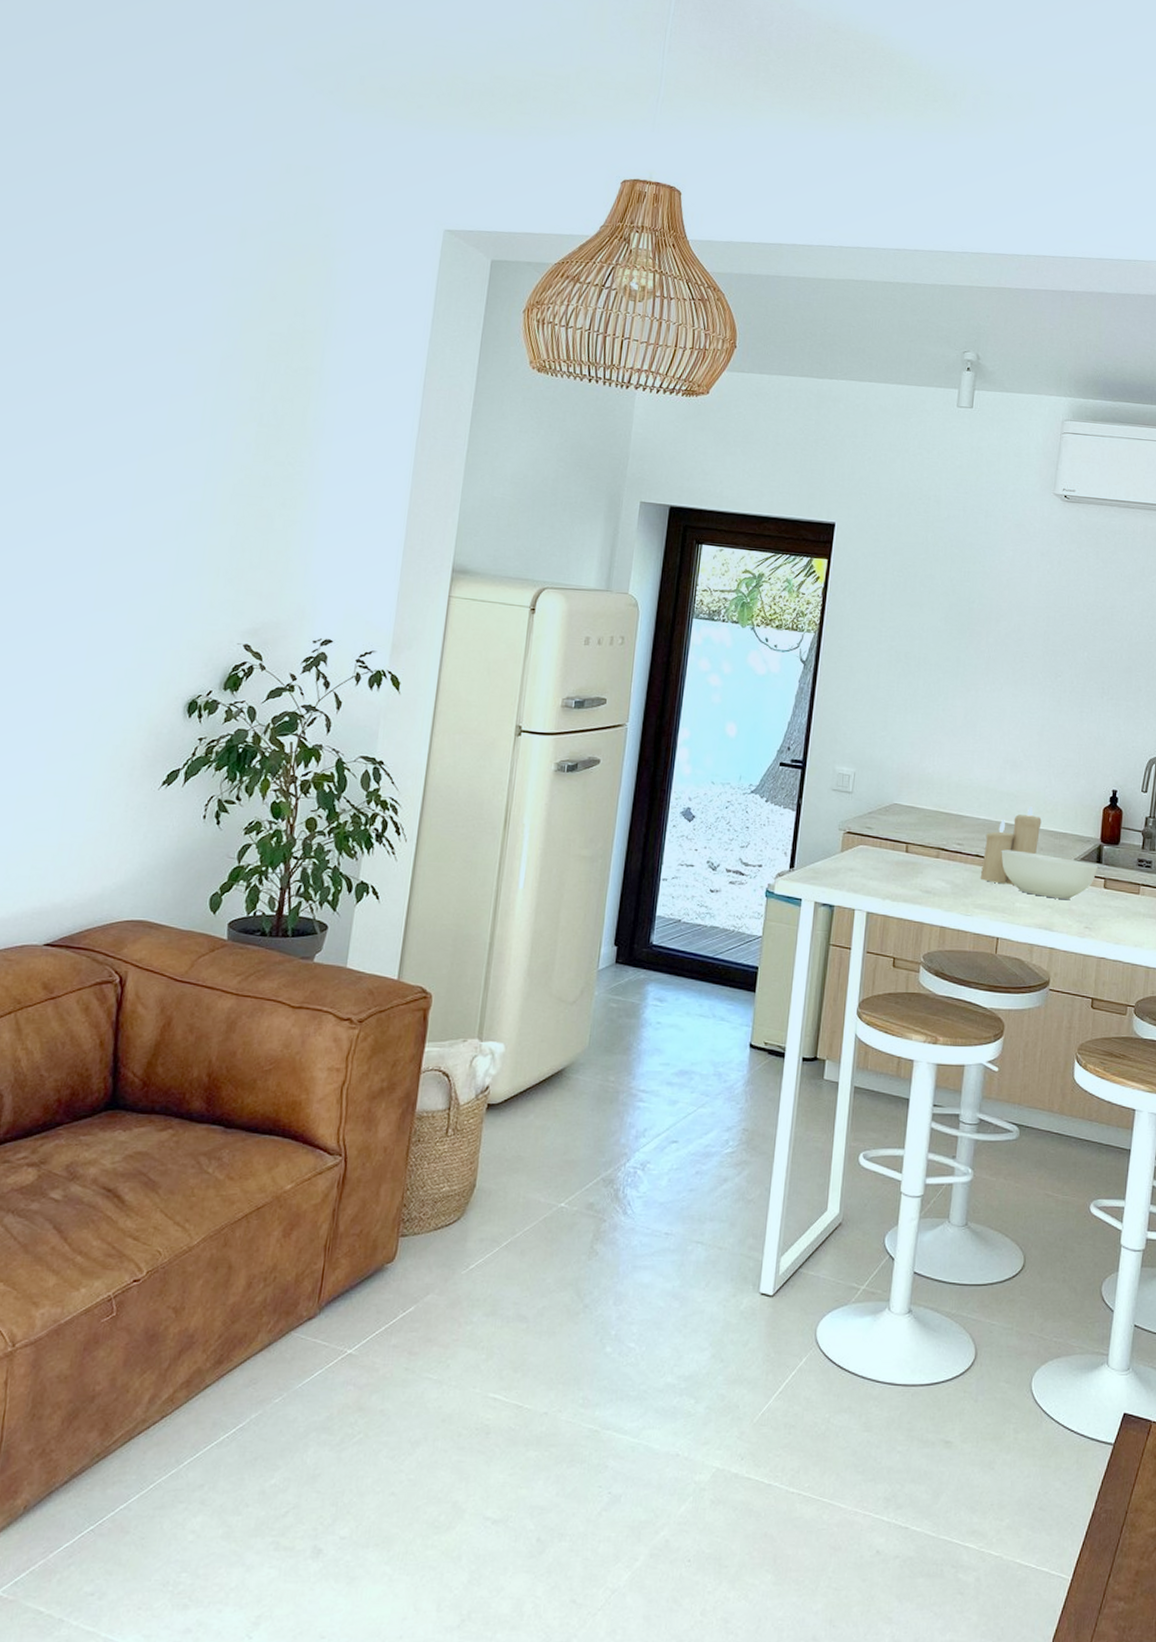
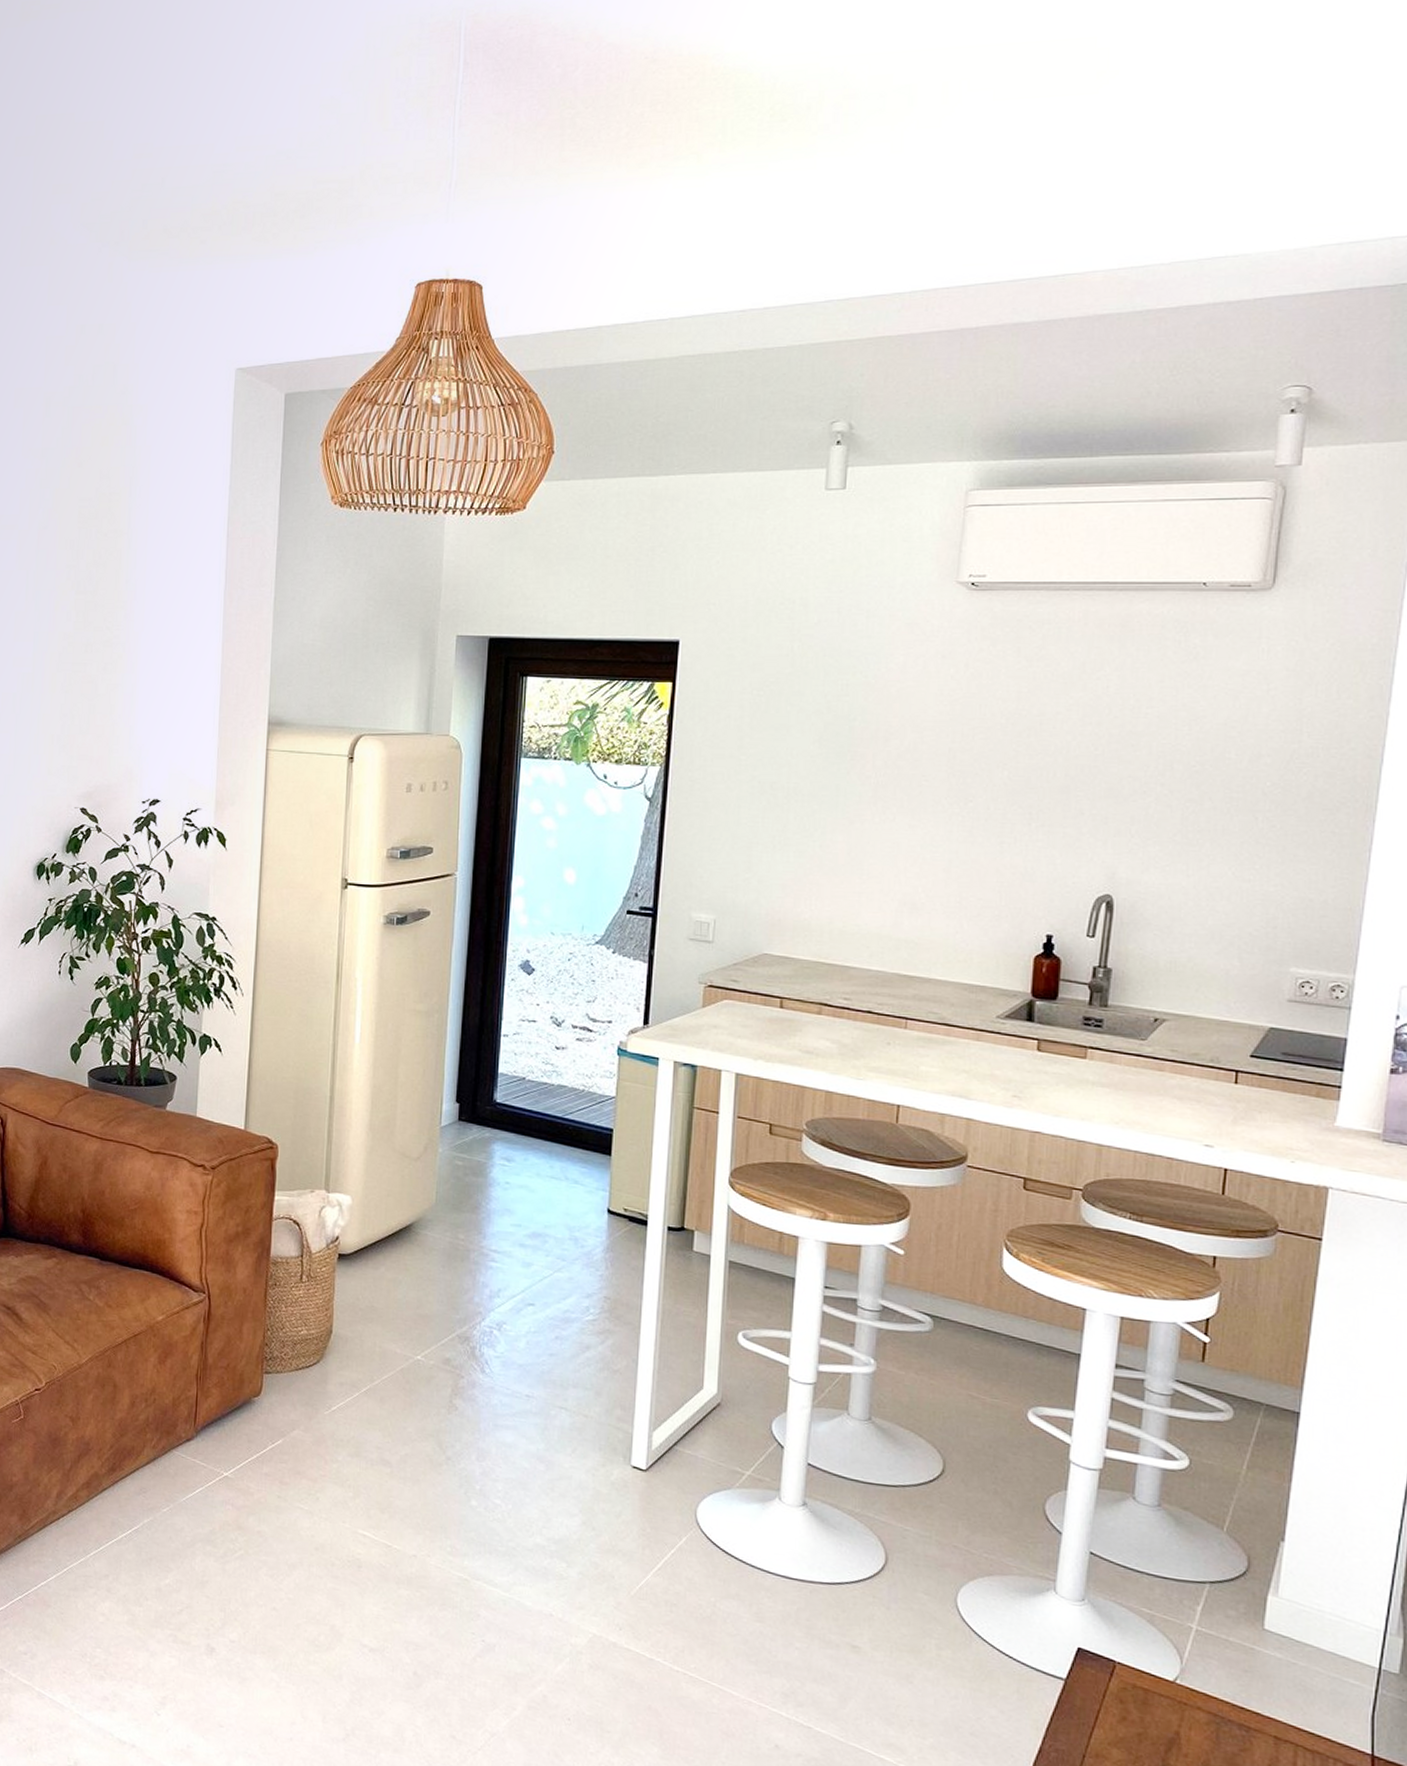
candle: present [980,806,1042,885] -> none [873,955,952,1046]
bowl: present [1001,849,1099,899] -> none [899,1005,1030,1063]

